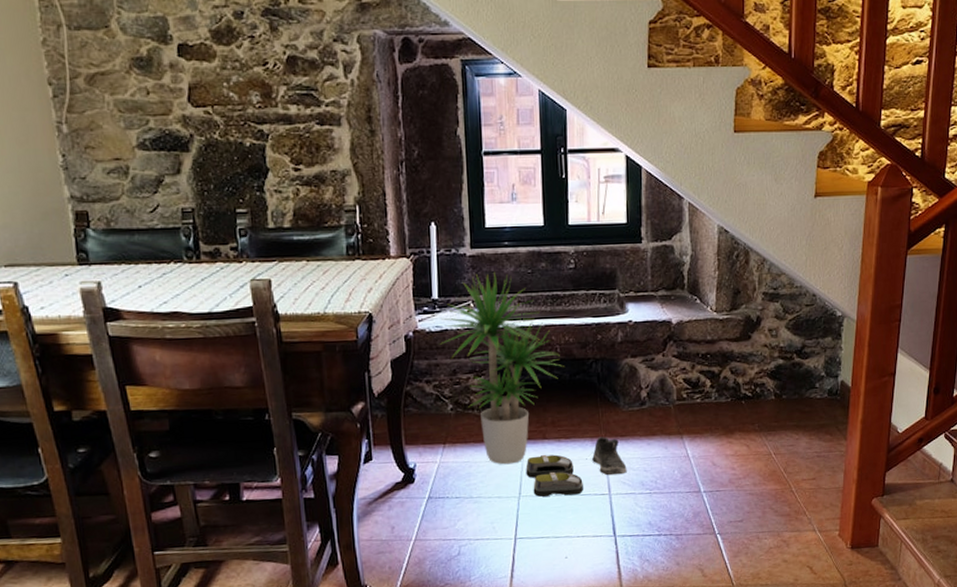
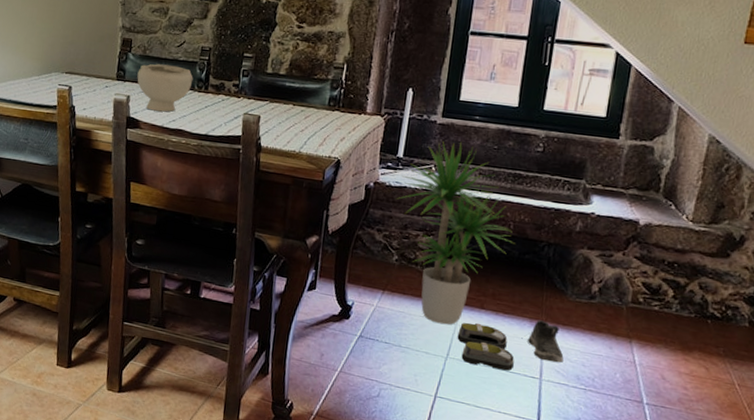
bowl: none [104,236,179,295] -> present [137,64,193,112]

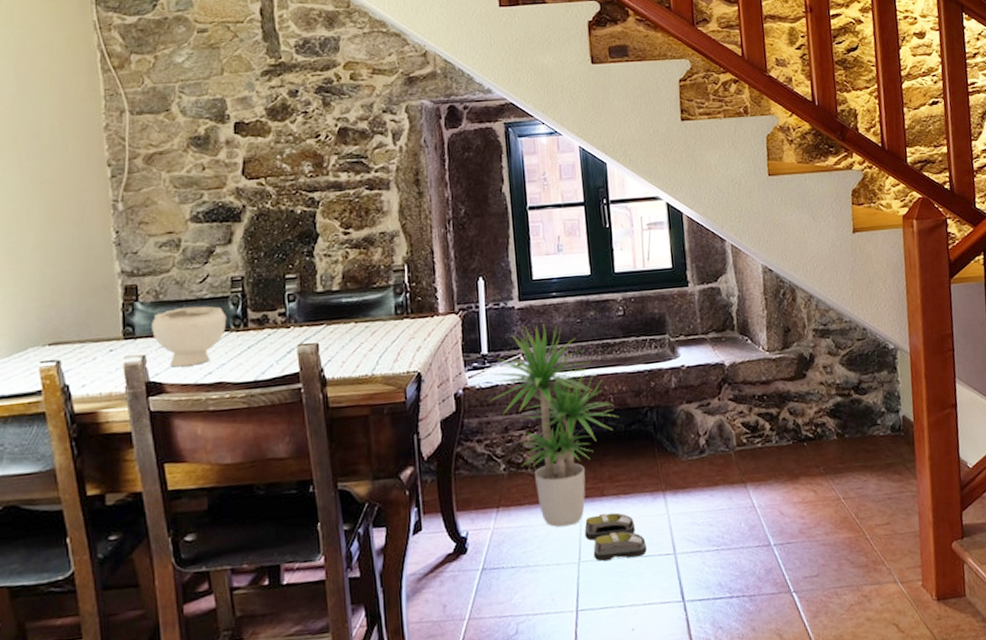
athletic shoe: present [528,320,564,363] -> none [654,490,691,533]

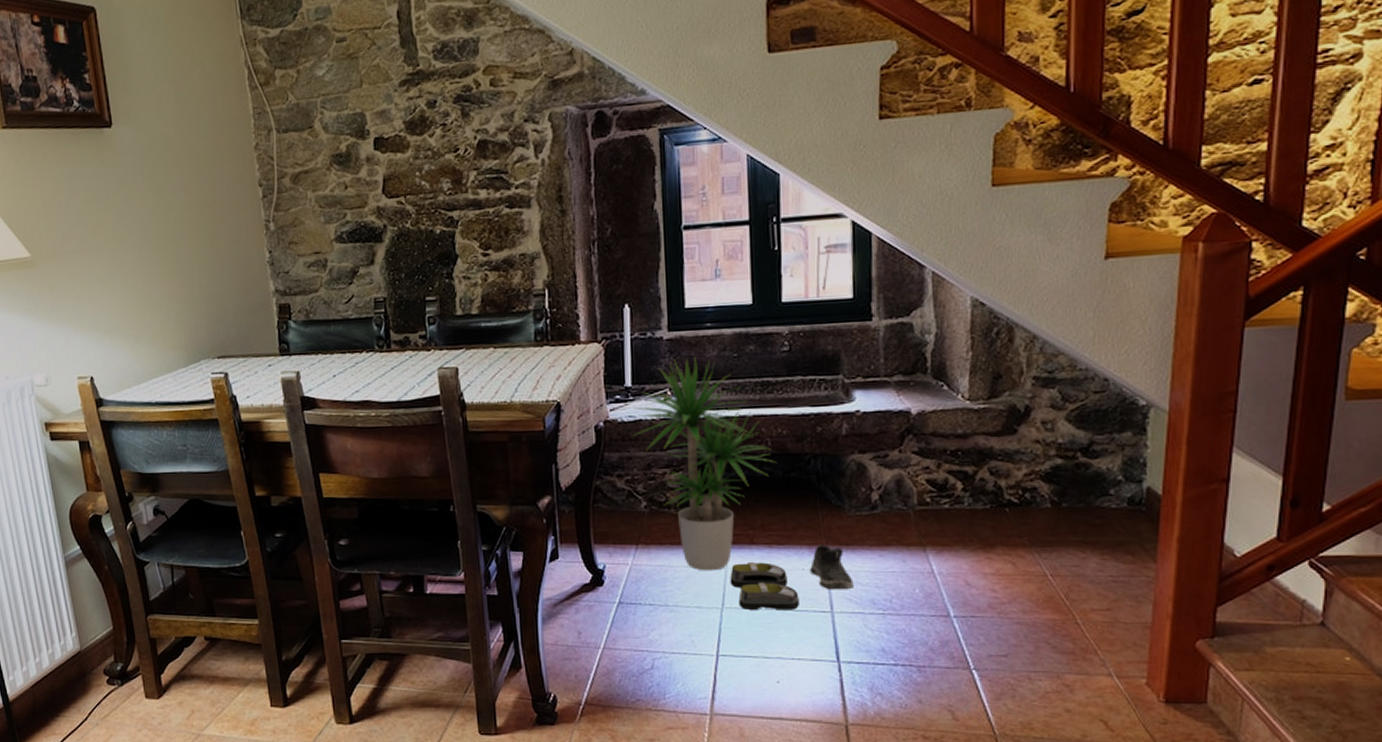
bowl: present [151,306,227,368] -> none [303,326,371,384]
athletic shoe: none [654,490,691,533] -> present [810,544,854,590]

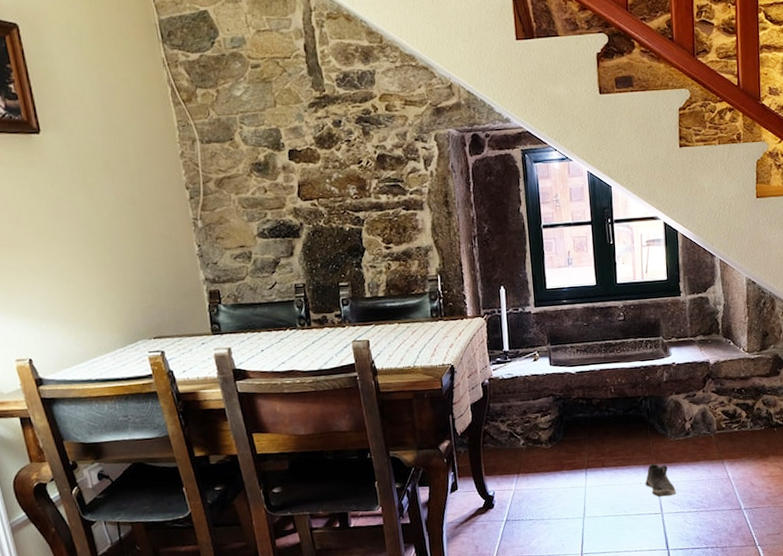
potted plant: present [634,357,776,571] -> none [512,326,618,490]
slippers: present [730,561,799,610] -> none [588,480,639,517]

